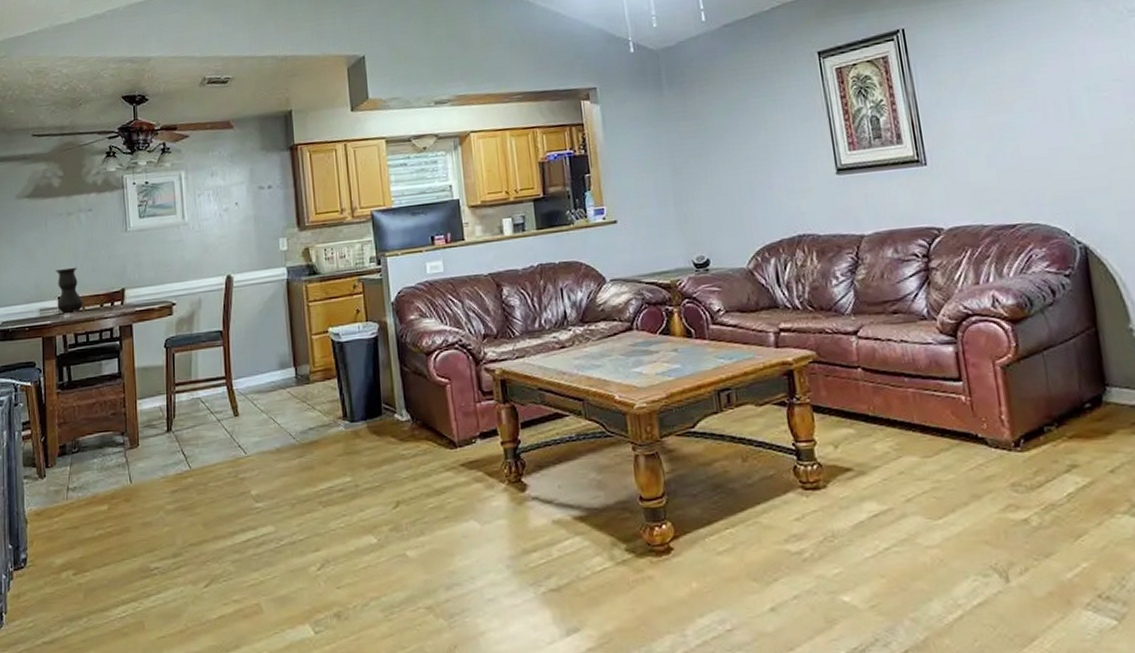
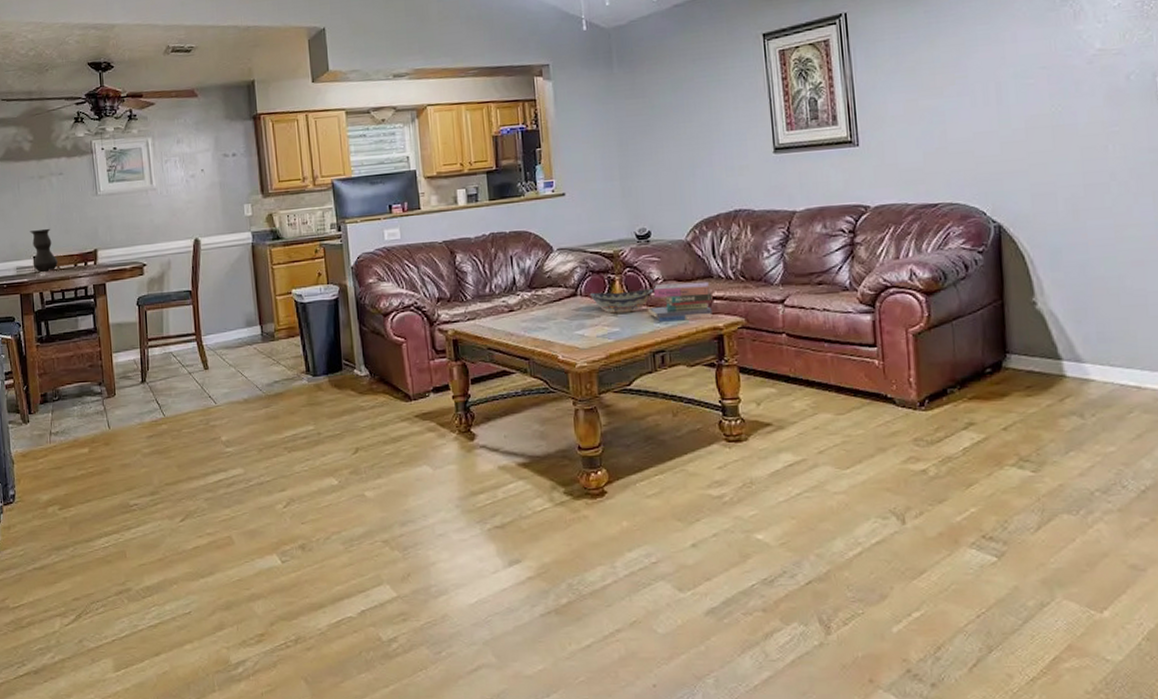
decorative bowl: none [646,320,716,350] -> present [589,288,654,315]
books: none [710,312,781,357] -> present [648,281,713,322]

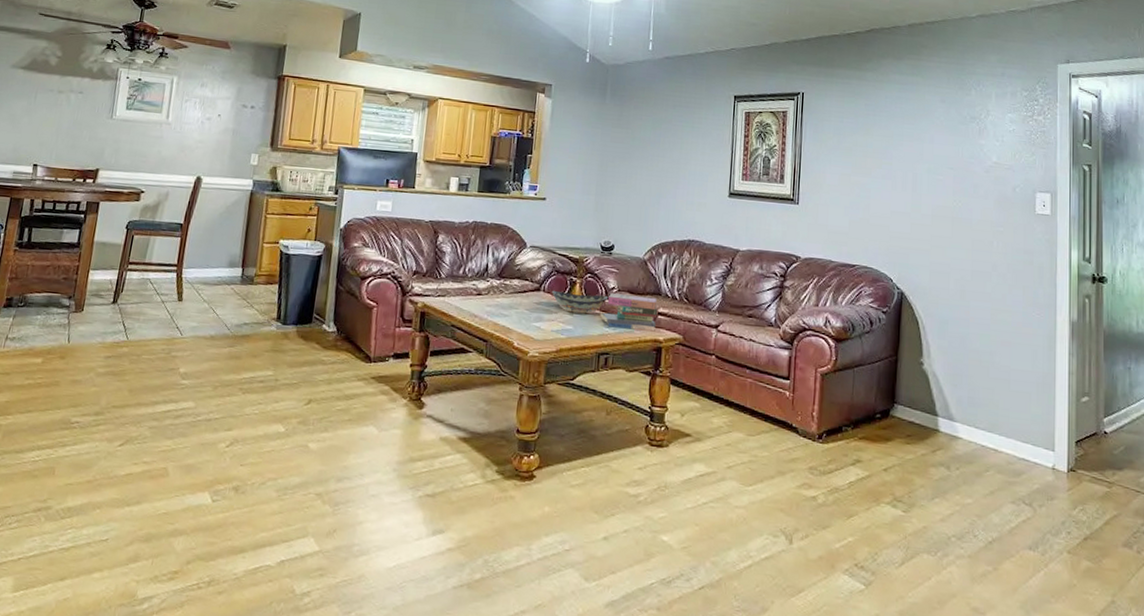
vase: present [30,228,58,274] -> none [30,140,58,182]

